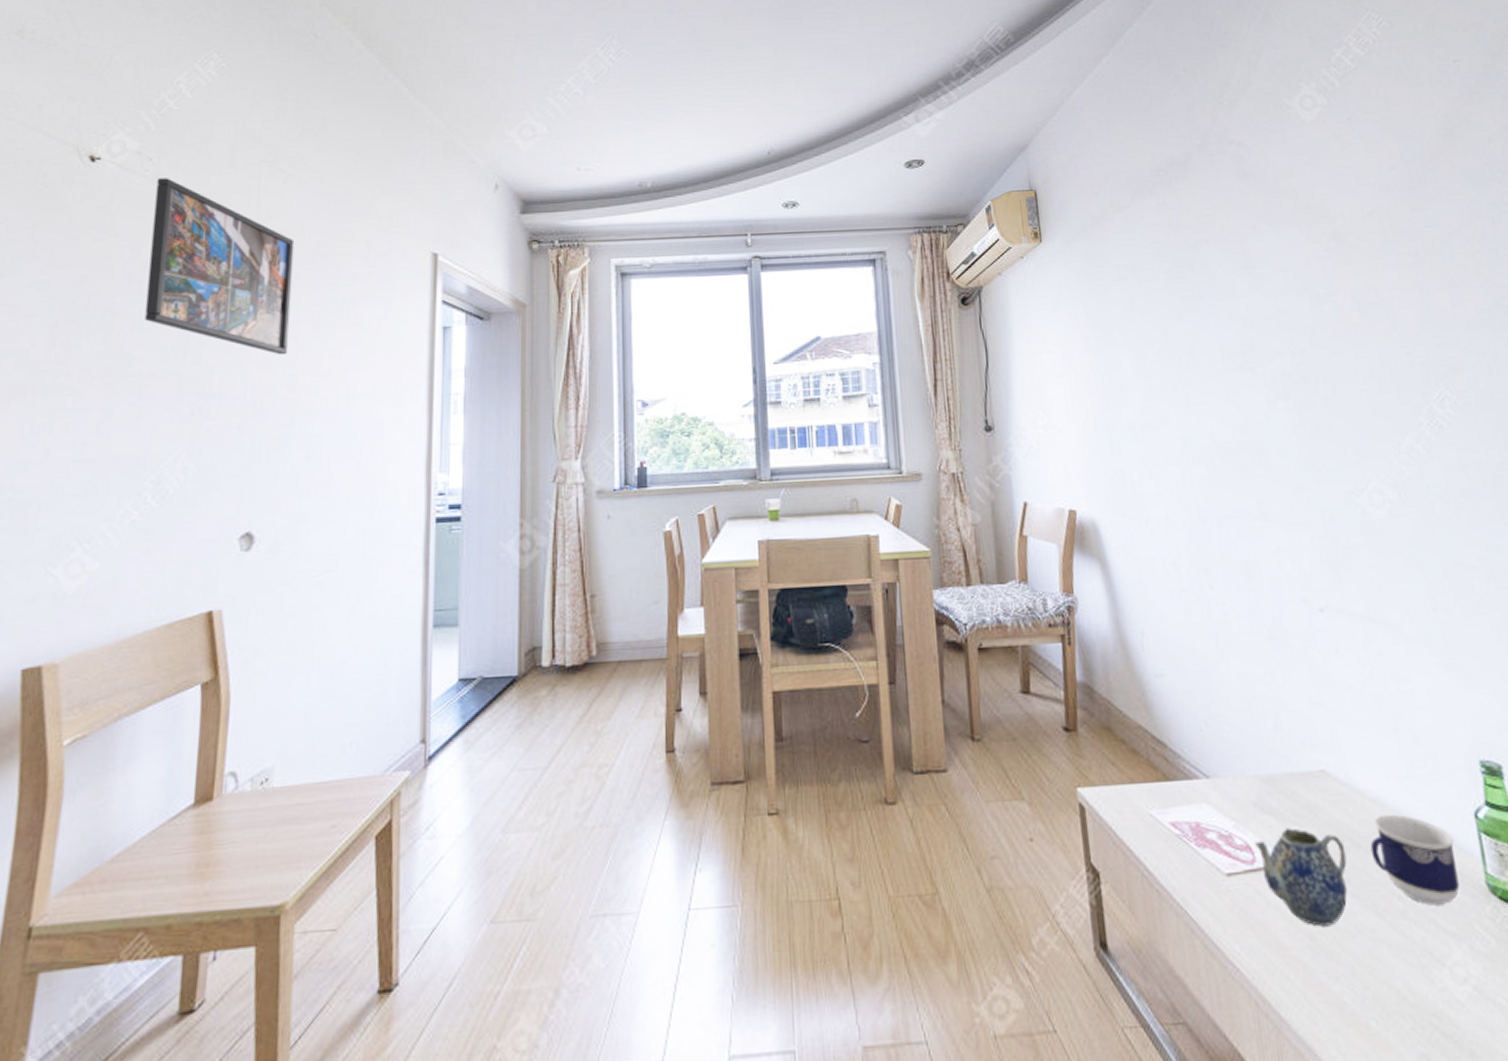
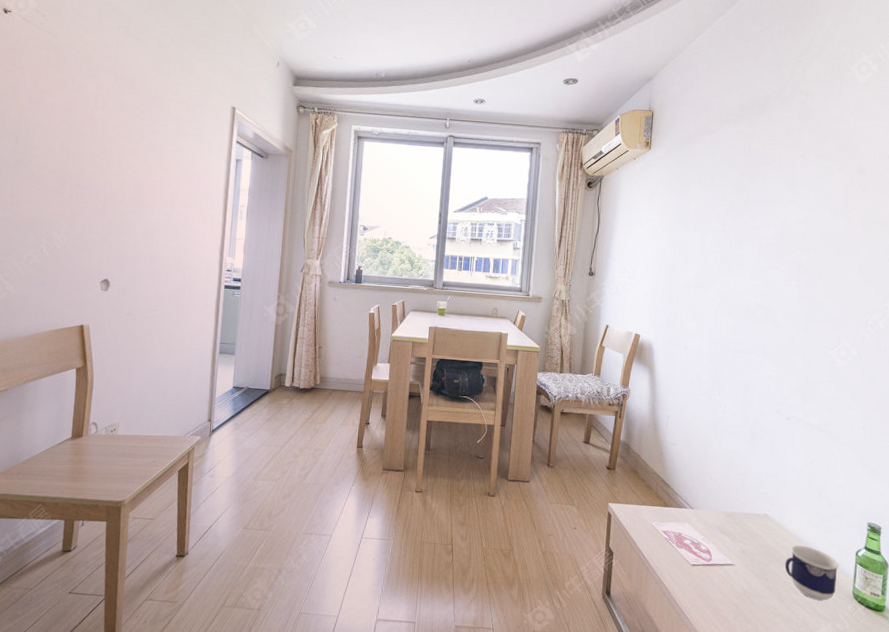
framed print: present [144,178,295,355] -> none [41,31,140,166]
teapot: present [1255,828,1348,927] -> none [713,544,769,602]

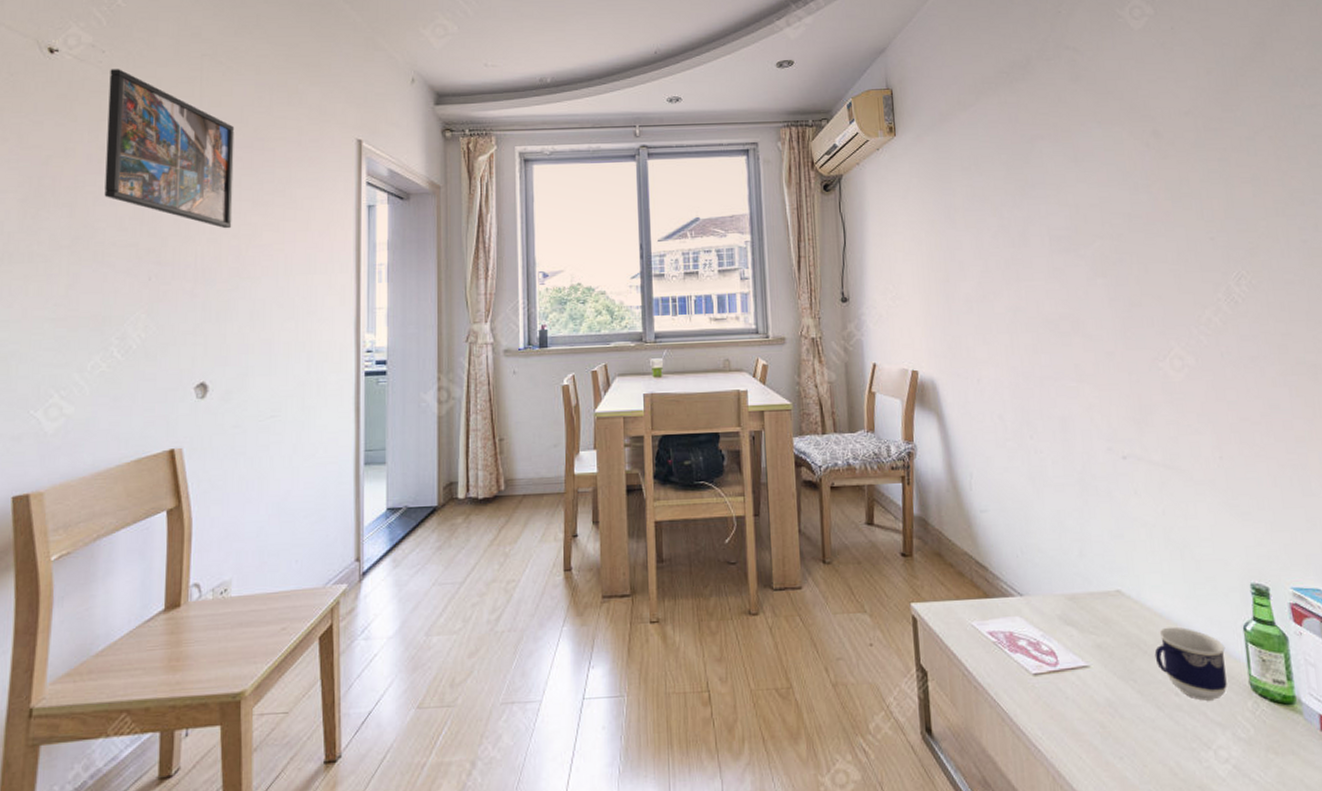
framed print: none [41,31,140,166] -> present [104,69,235,229]

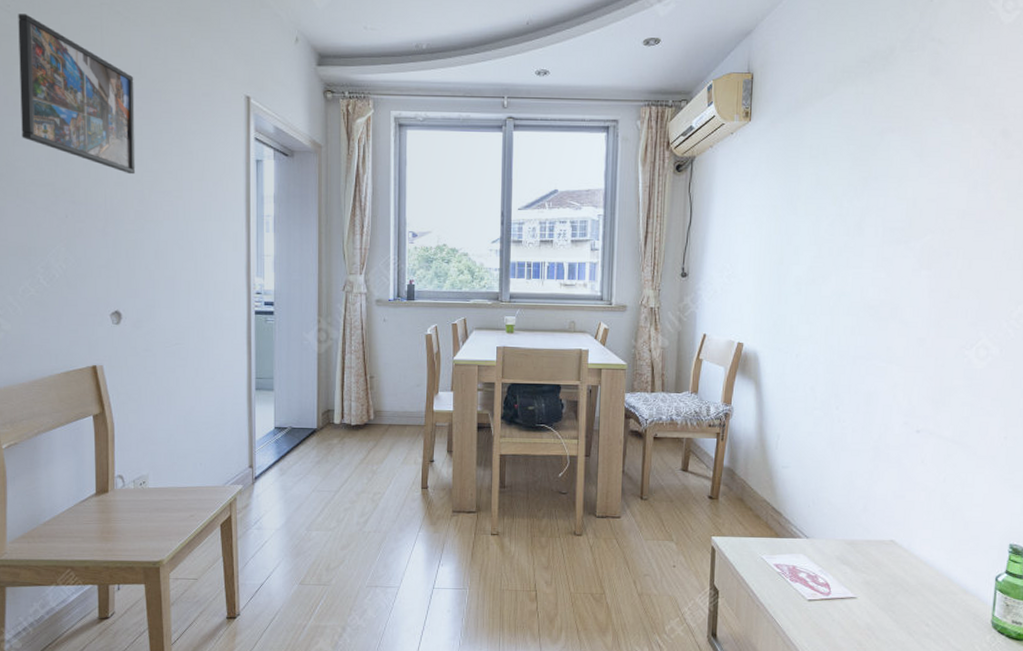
cup: present [1154,626,1227,701] -> none [914,572,976,632]

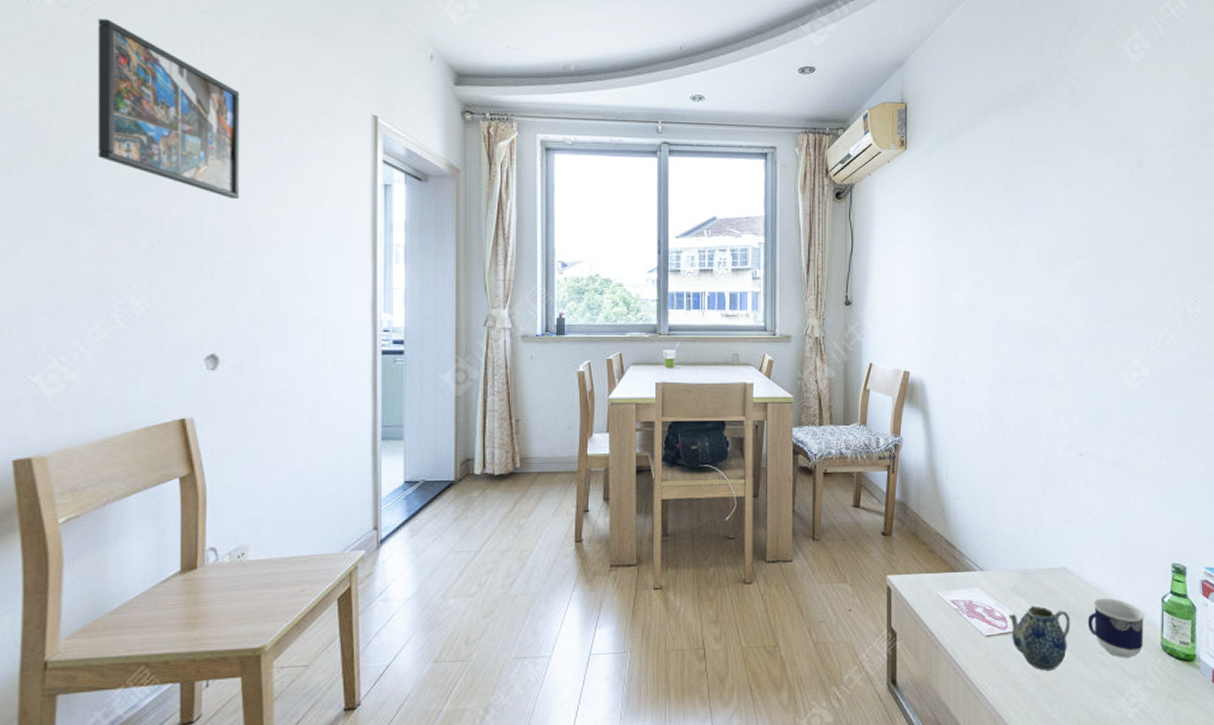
teapot: none [832,575,896,638] -> present [1009,606,1070,671]
cup: none [914,572,976,632] -> present [1087,598,1145,658]

